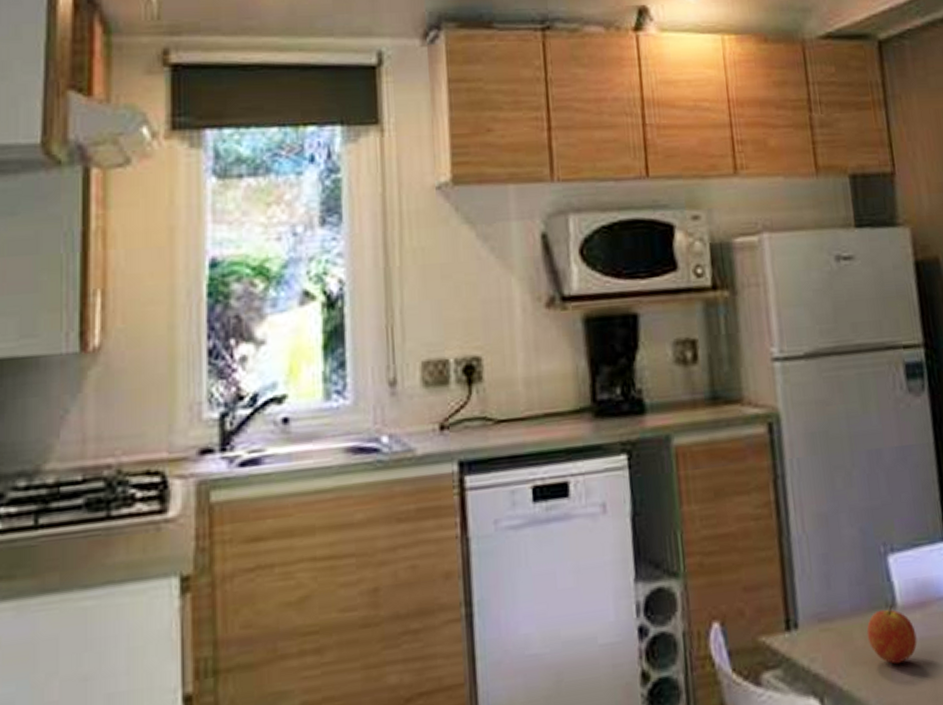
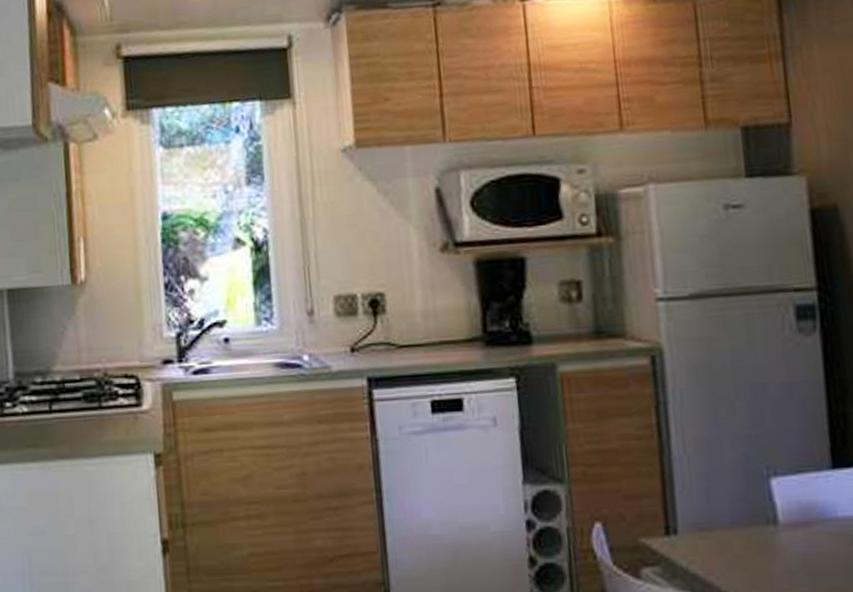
fruit: present [866,605,918,665] -> none [746,522,799,574]

